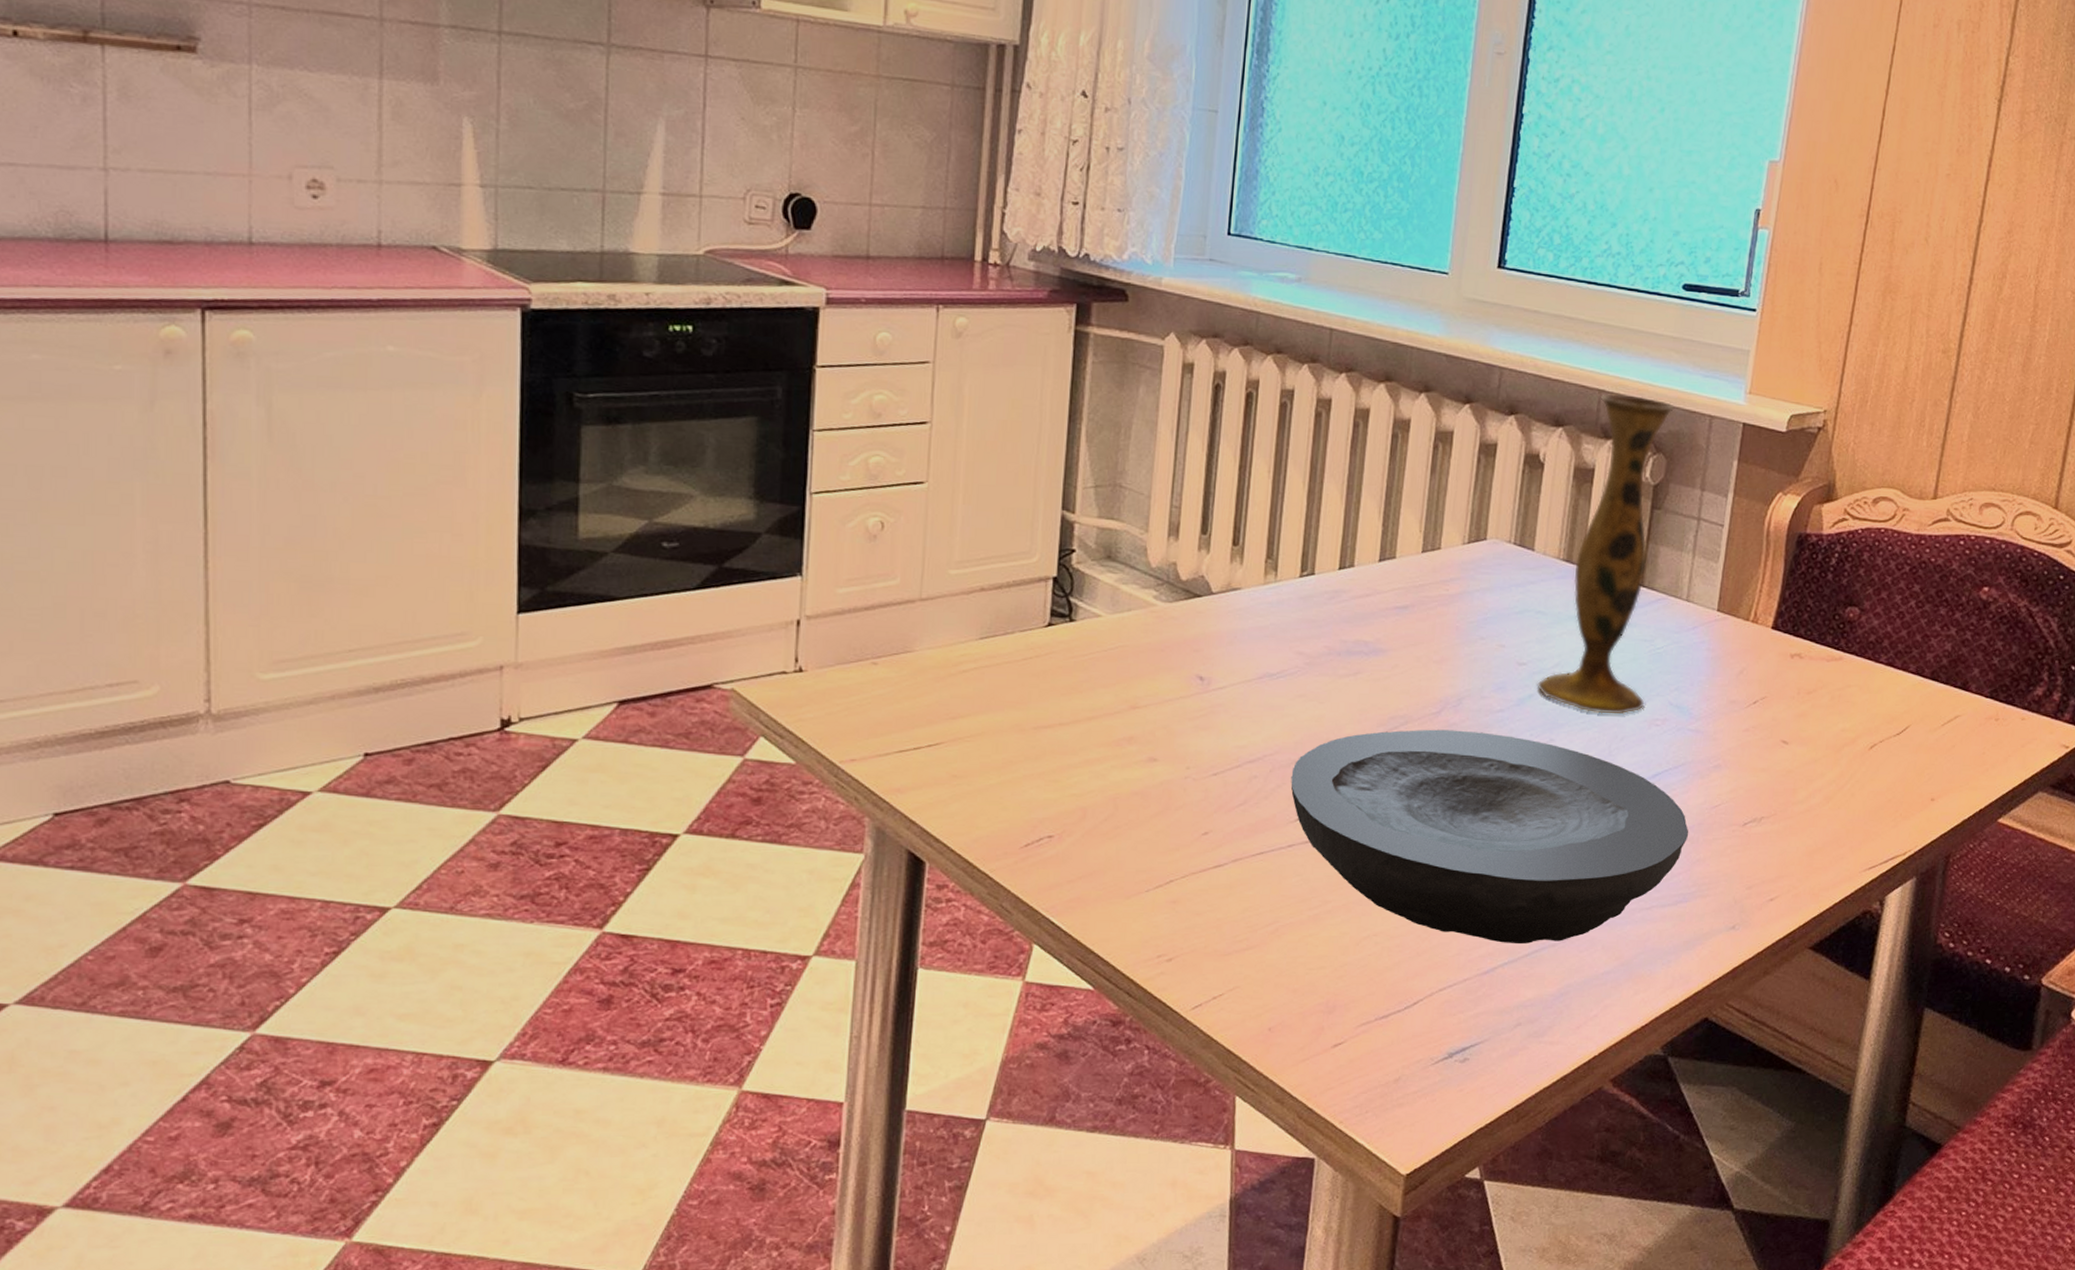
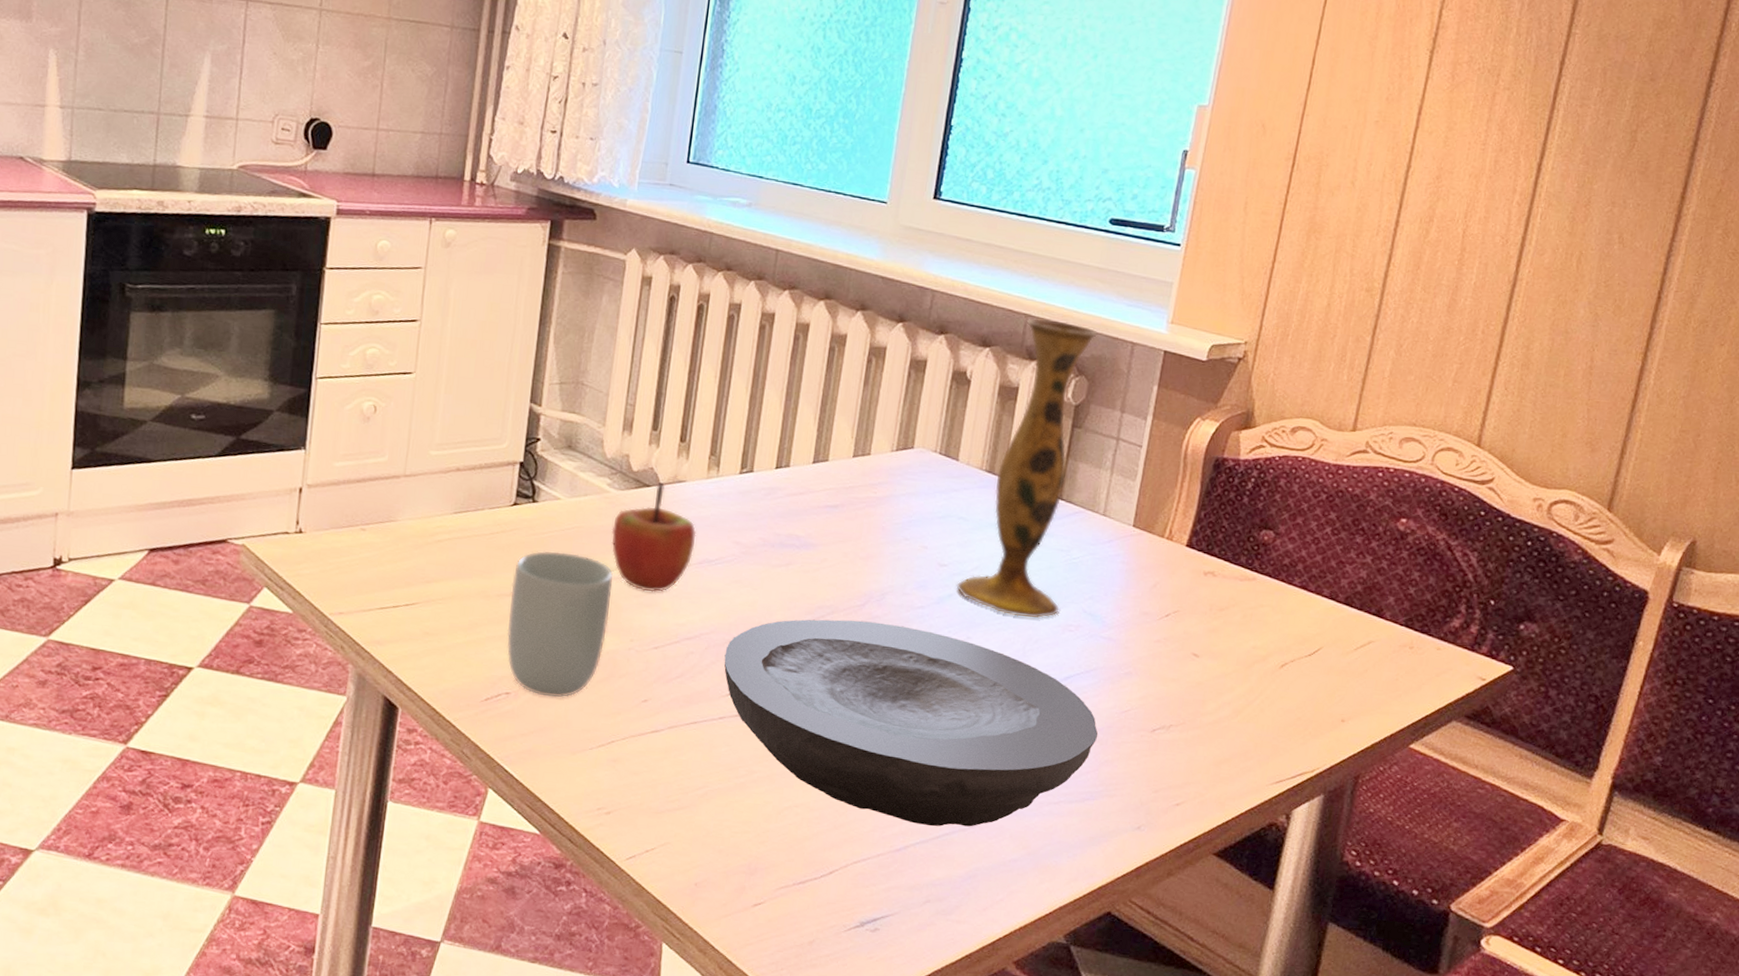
cup: none [1047,674,1165,837] -> present [506,550,614,698]
apple: none [1160,591,1255,713] -> present [611,482,697,592]

